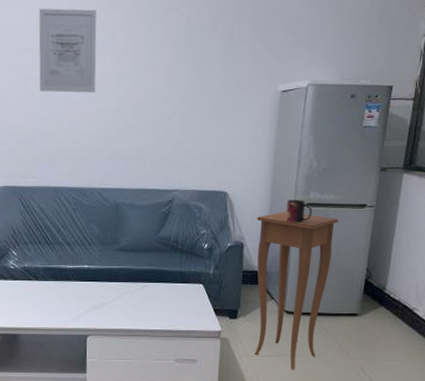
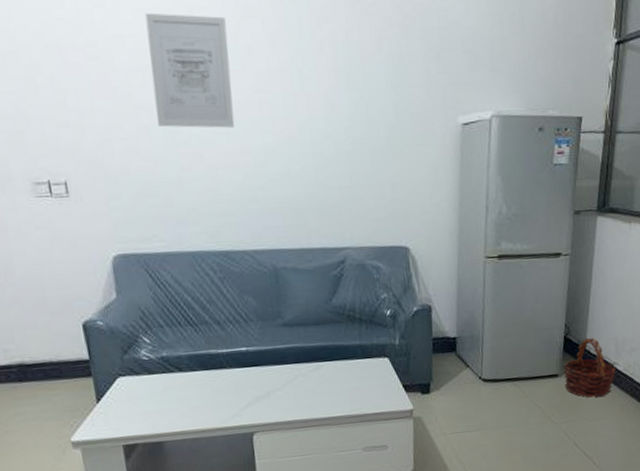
side table: present [254,212,338,369] -> none [444,266,533,443]
mug: present [285,200,313,223] -> none [475,251,505,279]
basket: none [363,282,416,339] -> present [563,337,616,398]

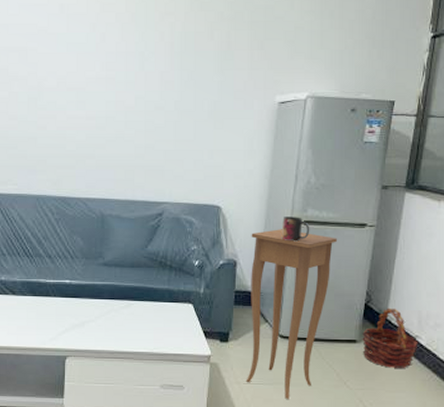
wall art: present [144,12,235,128] -> none [25,8,87,97]
side table: none [444,266,533,443] -> present [246,229,337,399]
mug: none [475,251,505,279] -> present [281,217,310,242]

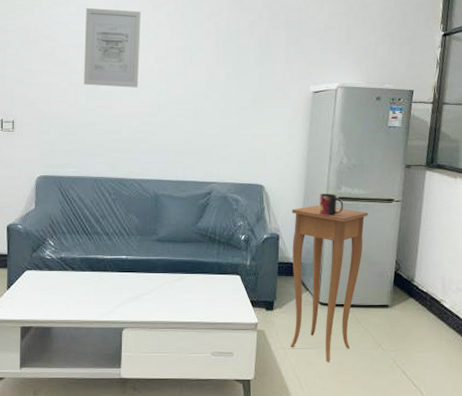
wall art: none [25,8,87,97] -> present [84,7,141,88]
basket: present [362,307,419,368] -> none [393,274,443,330]

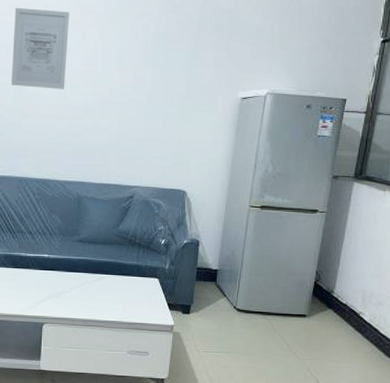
side table: present [290,205,368,362] -> none [205,213,290,366]
mug: present [318,194,344,216] -> none [240,202,267,225]

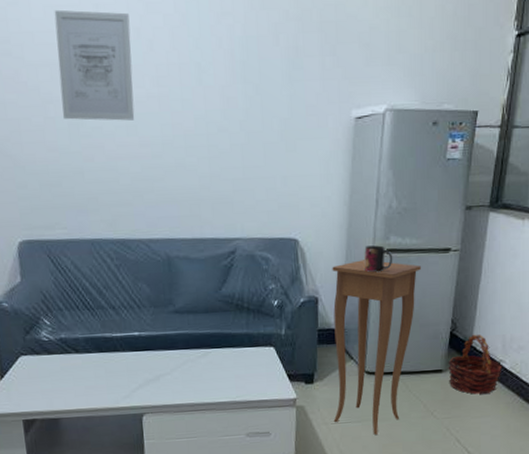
side table: none [205,213,290,366] -> present [332,260,421,435]
mug: none [240,202,267,225] -> present [363,245,393,273]
basket: none [311,286,362,341] -> present [448,334,503,394]

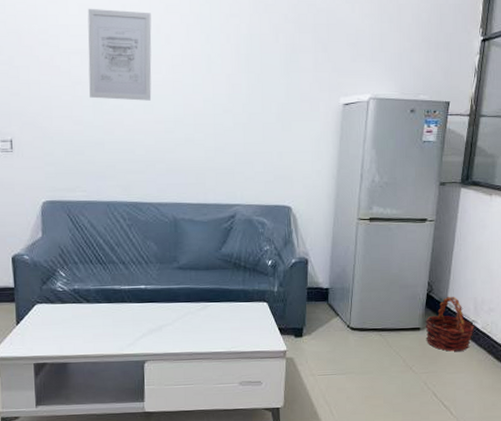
side table: present [332,260,421,435] -> none [320,227,400,387]
mug: present [363,245,393,273] -> none [349,214,376,238]

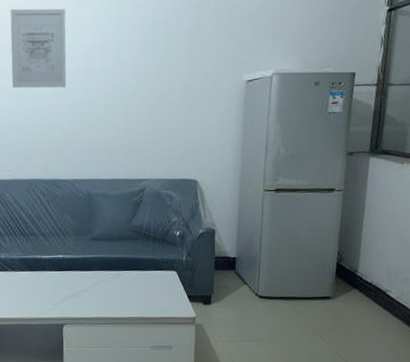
basket: present [425,296,475,352] -> none [335,265,389,321]

